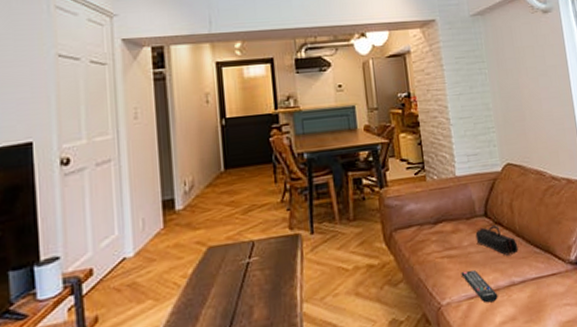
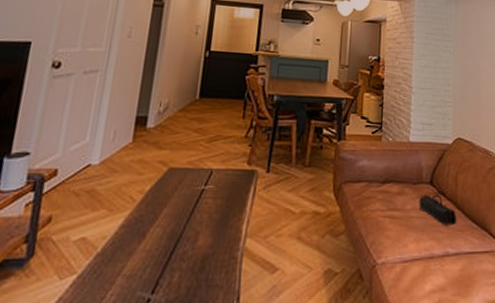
remote control: present [461,270,498,304] -> none [400,233,431,269]

